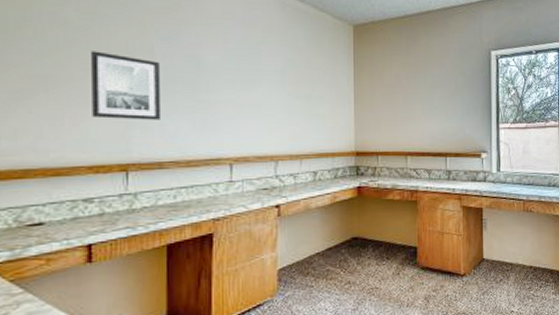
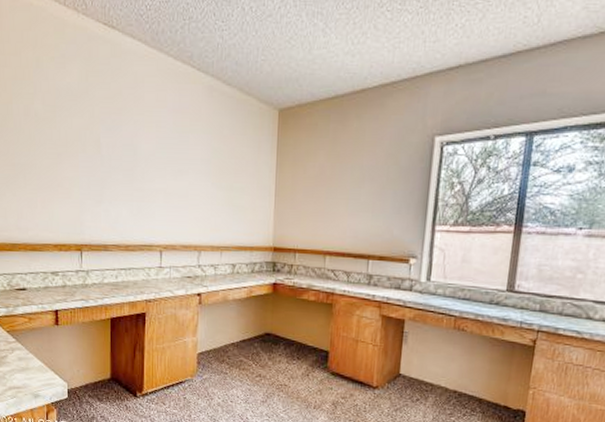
wall art: present [91,51,162,120] -> none [54,141,106,206]

